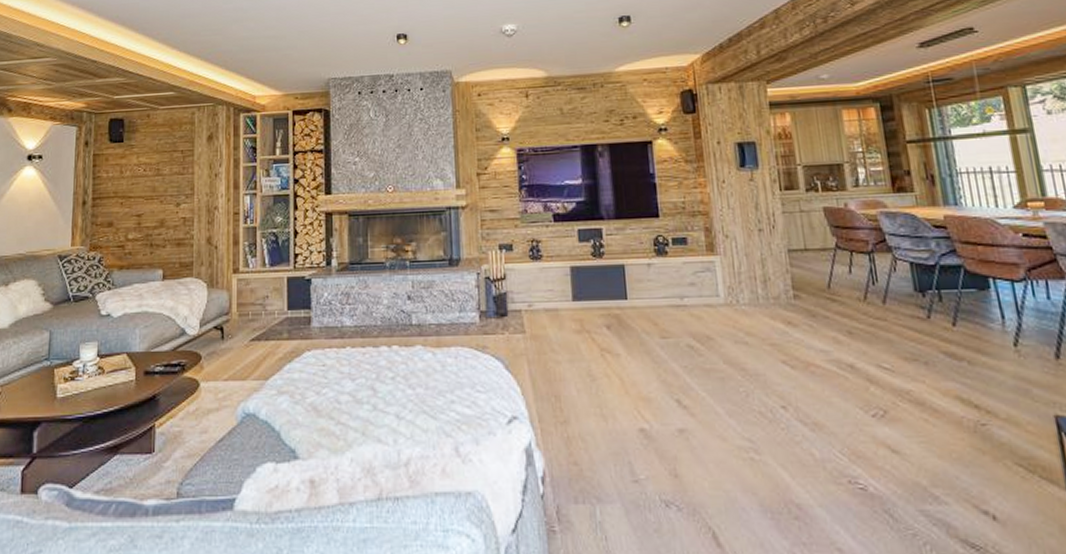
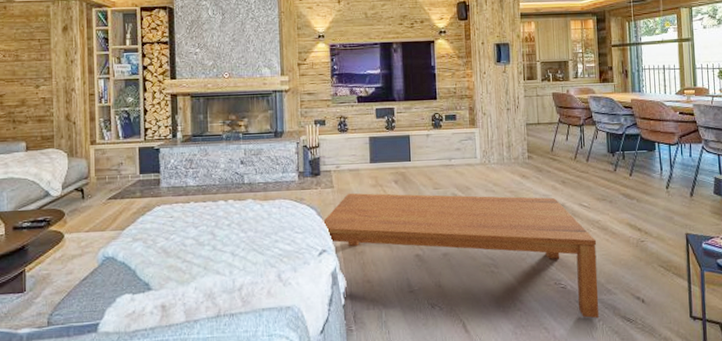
coffee table: none [511,340,923,540] -> present [322,193,599,319]

